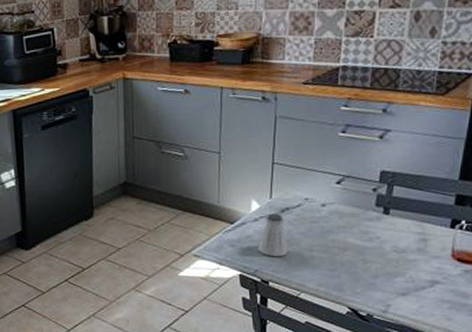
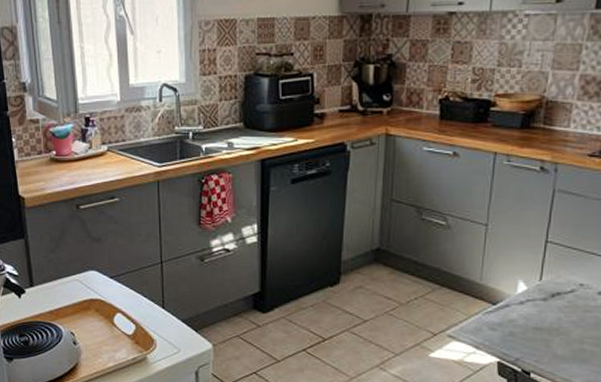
saltshaker: present [257,213,288,256] -> none [520,297,556,346]

